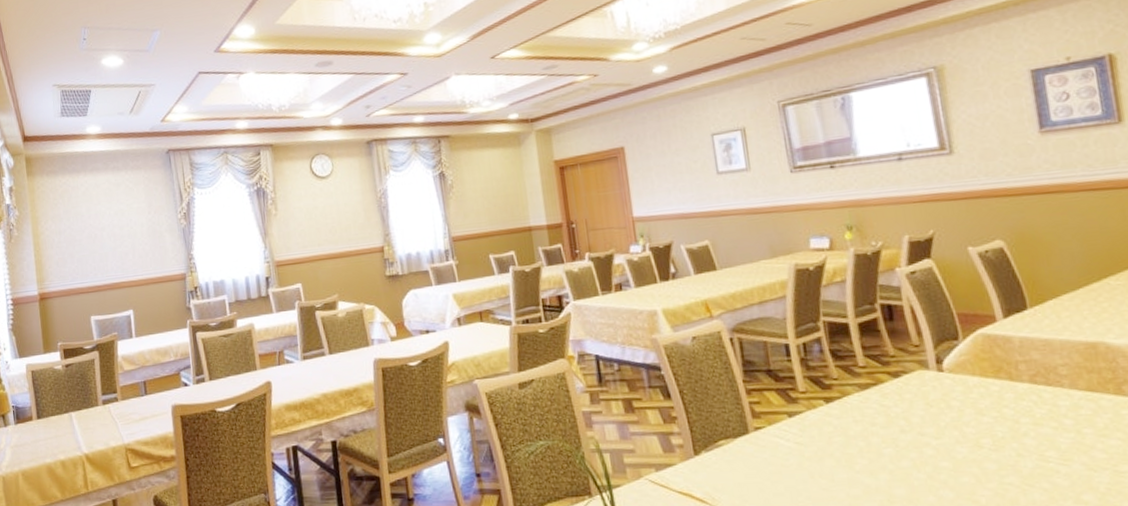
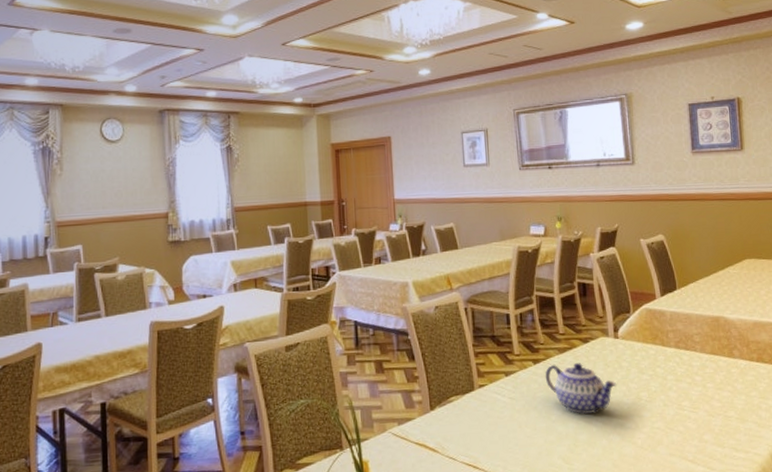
teapot: none [841,402,945,464] -> present [544,363,617,414]

